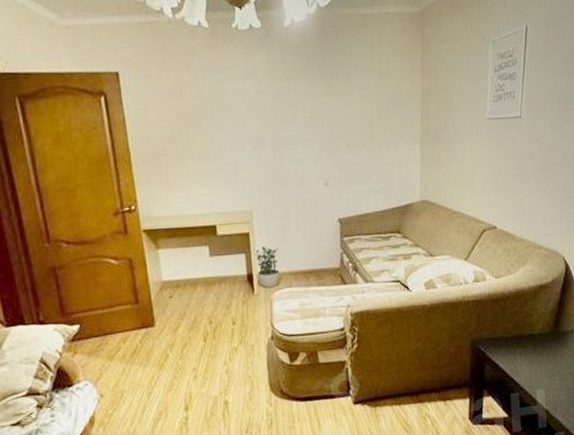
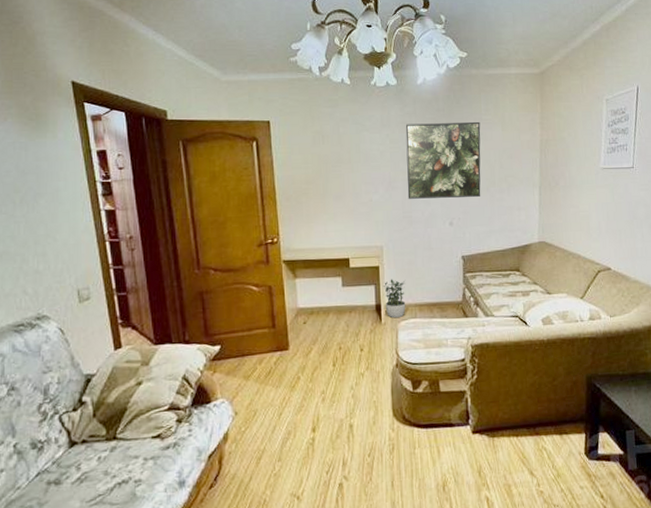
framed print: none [273,68,358,158] -> present [405,121,481,199]

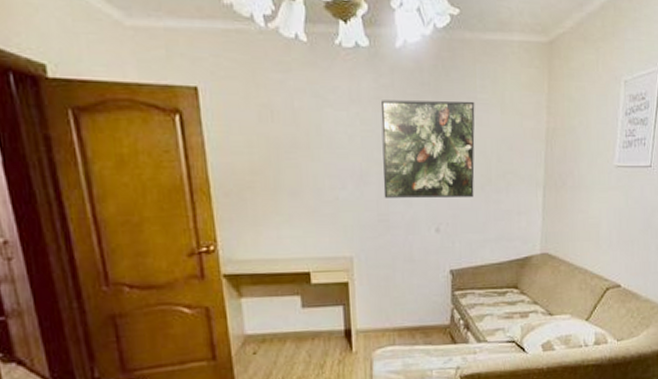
potted plant: present [383,279,406,319] -> none [353,298,382,346]

